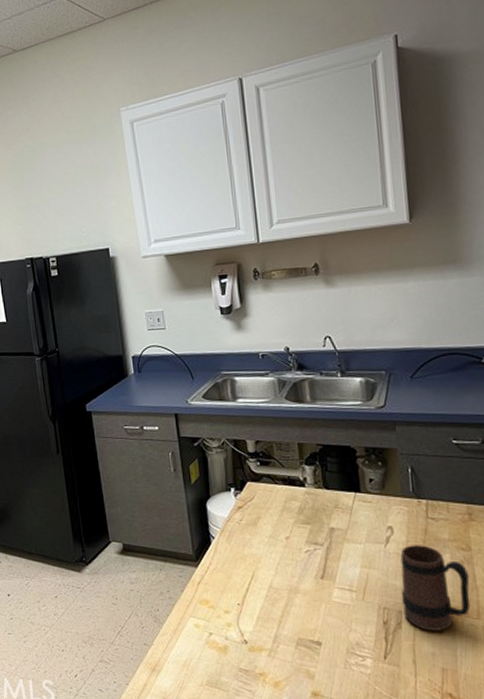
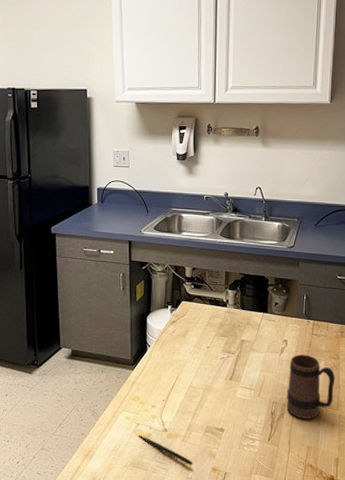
pen: none [213,646,286,689] -> present [139,434,193,466]

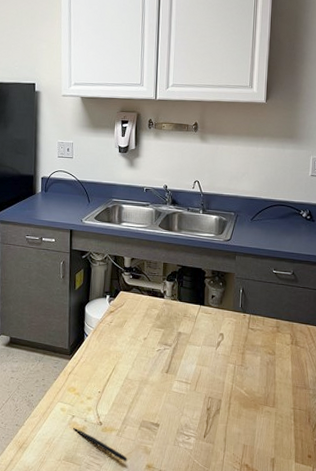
mug: present [286,354,335,419] -> none [222,348,271,416]

